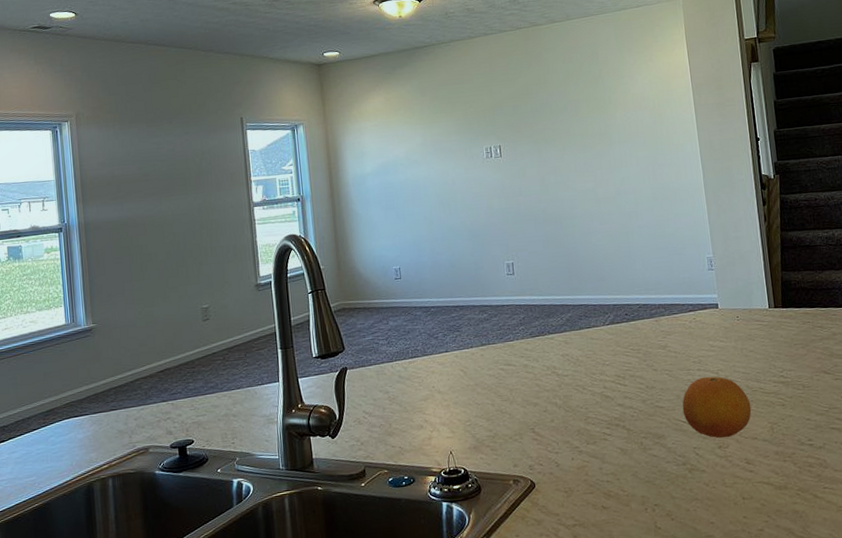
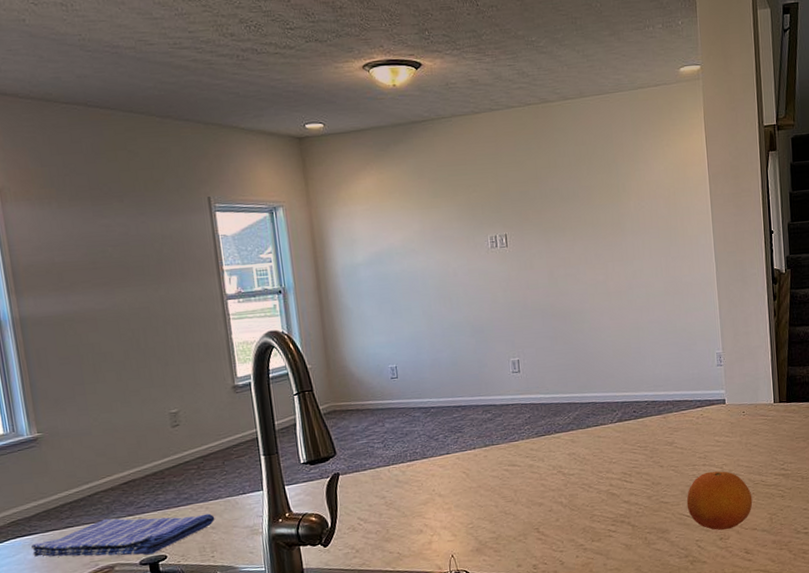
dish towel: none [81,402,237,439] -> present [31,513,215,557]

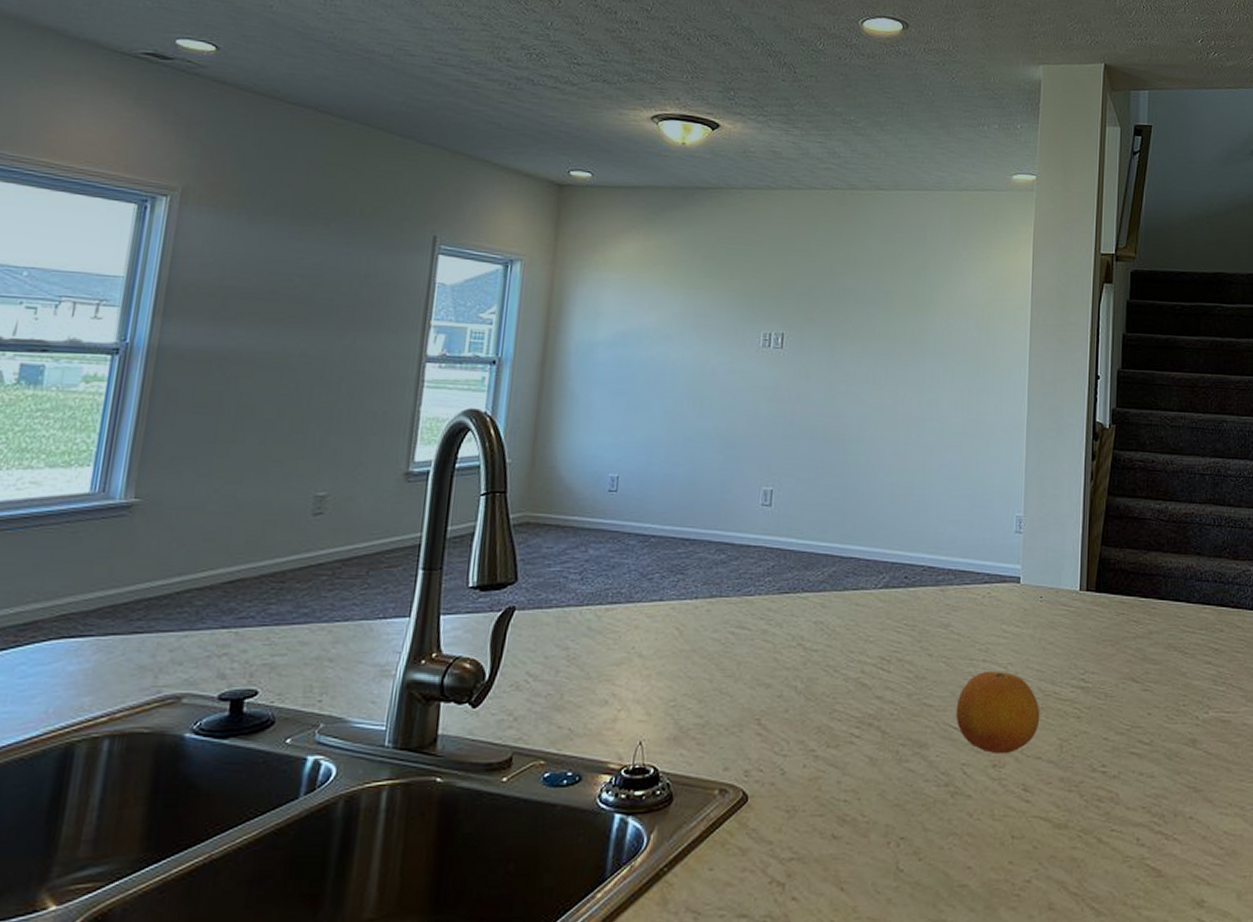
dish towel: present [31,513,215,557] -> none [76,627,337,687]

